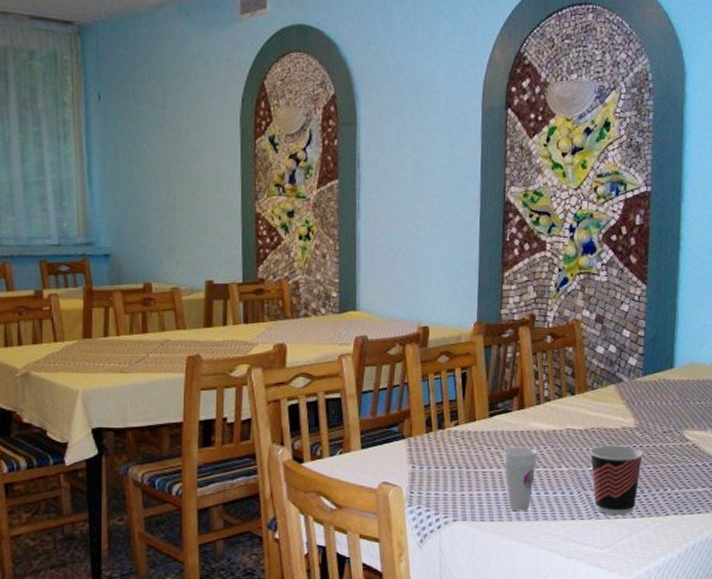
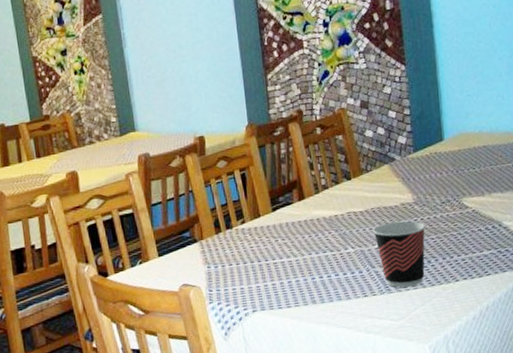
cup: present [503,447,537,512] -> none [290,234,324,296]

